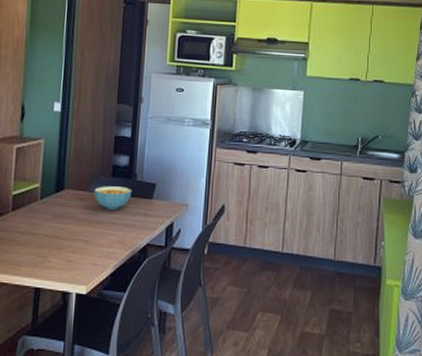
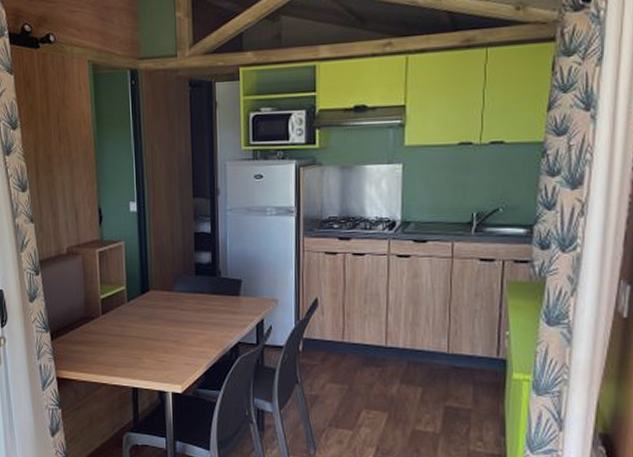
cereal bowl: present [93,186,133,210] -> none [178,285,218,309]

